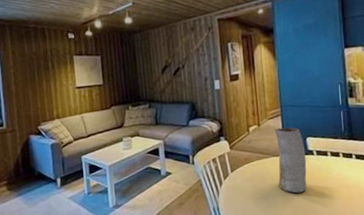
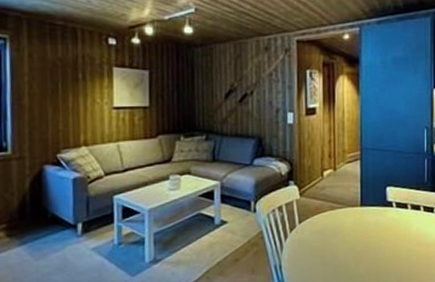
vase: present [274,127,307,193] -> none [352,173,384,251]

